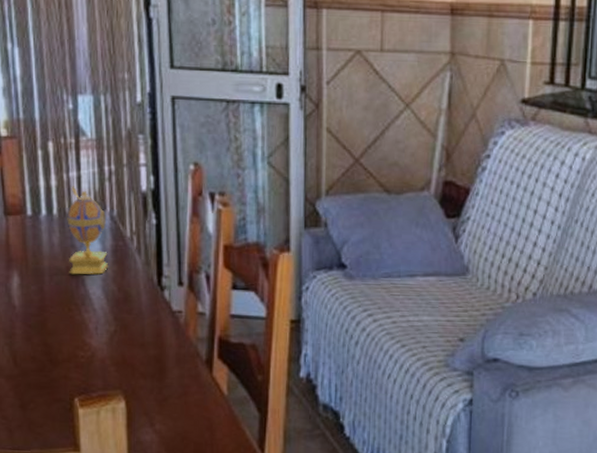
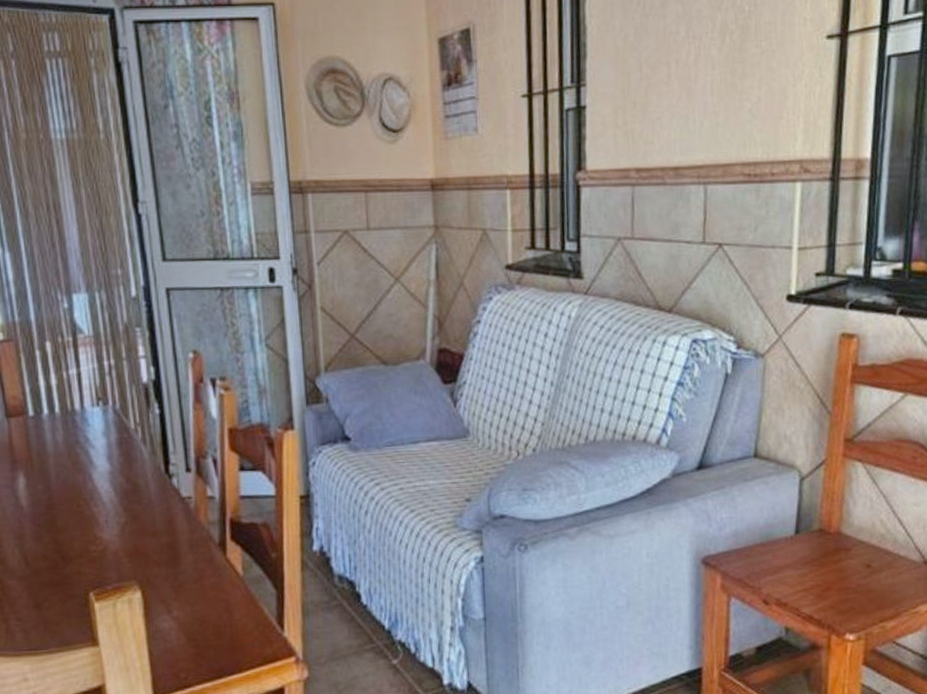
decorative egg: present [67,186,109,275] -> none [69,383,115,471]

